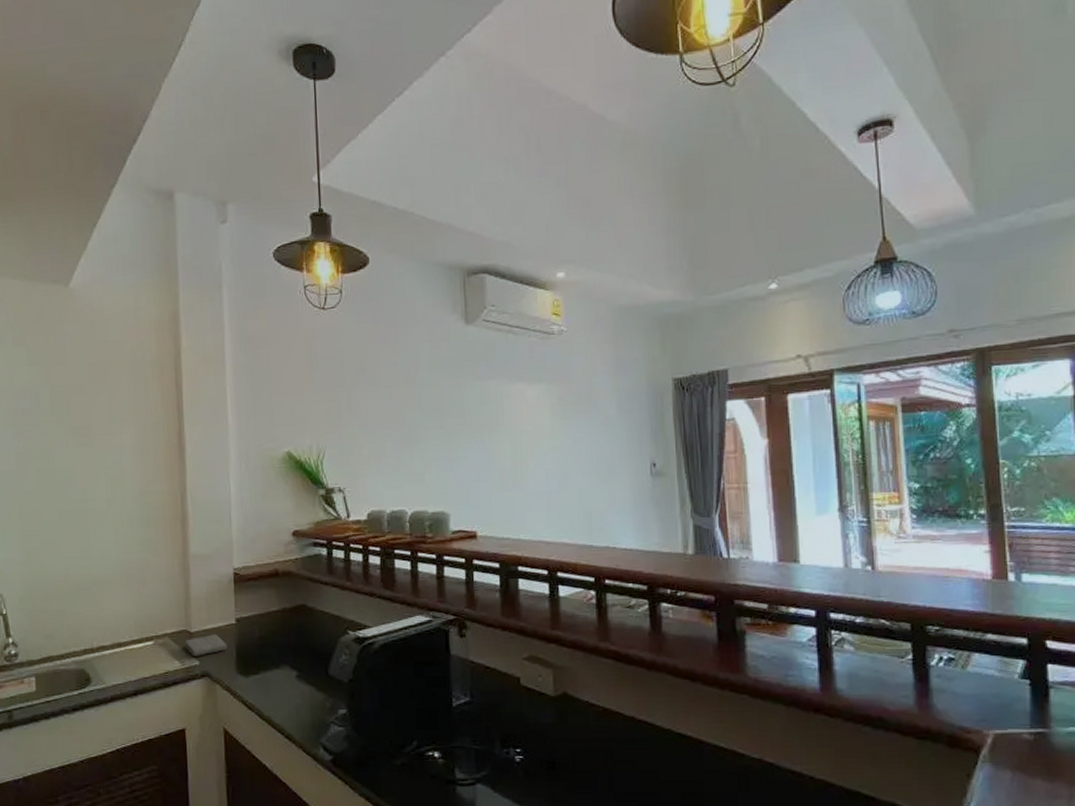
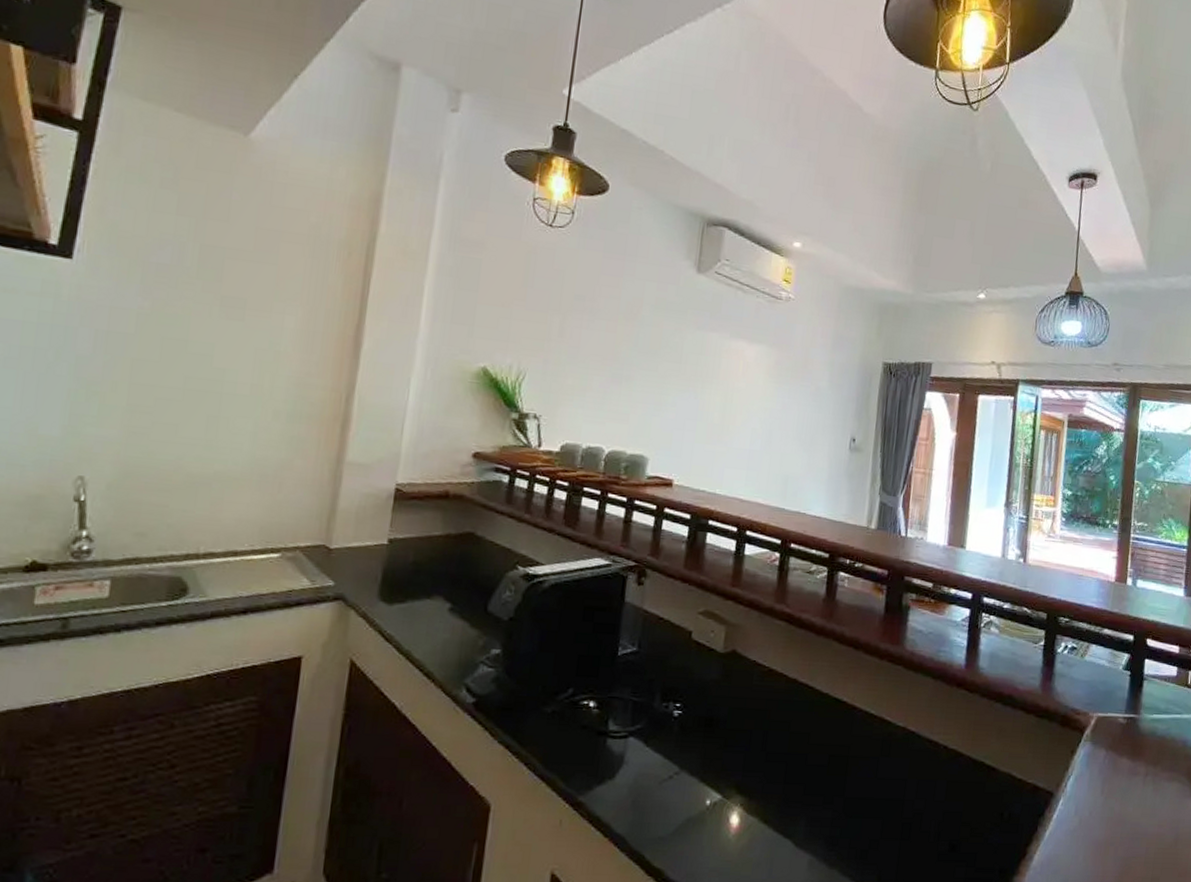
washcloth: present [185,634,228,656] -> none [320,553,373,577]

